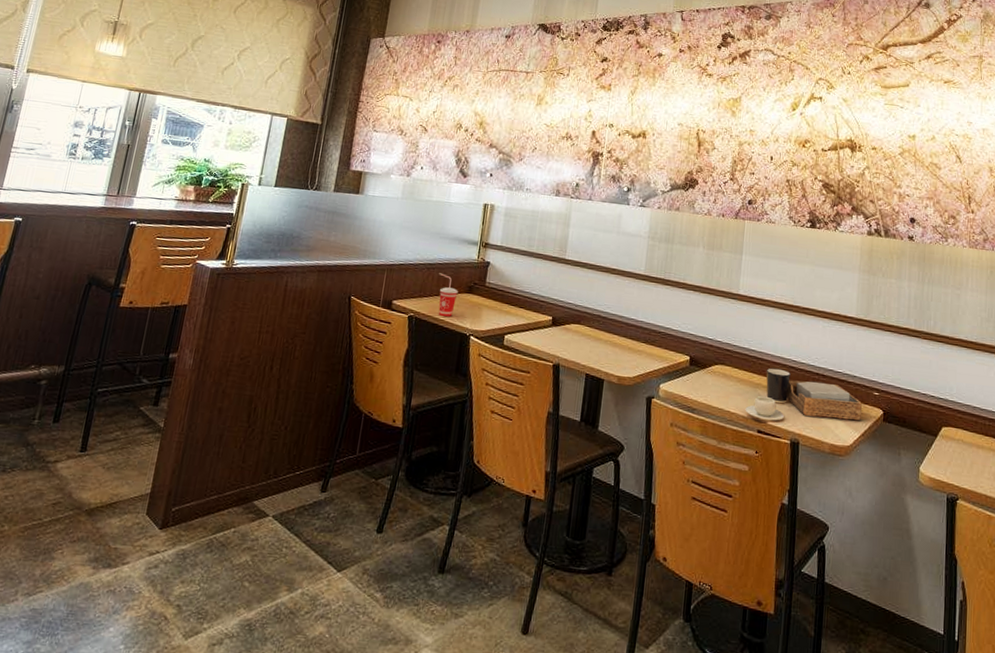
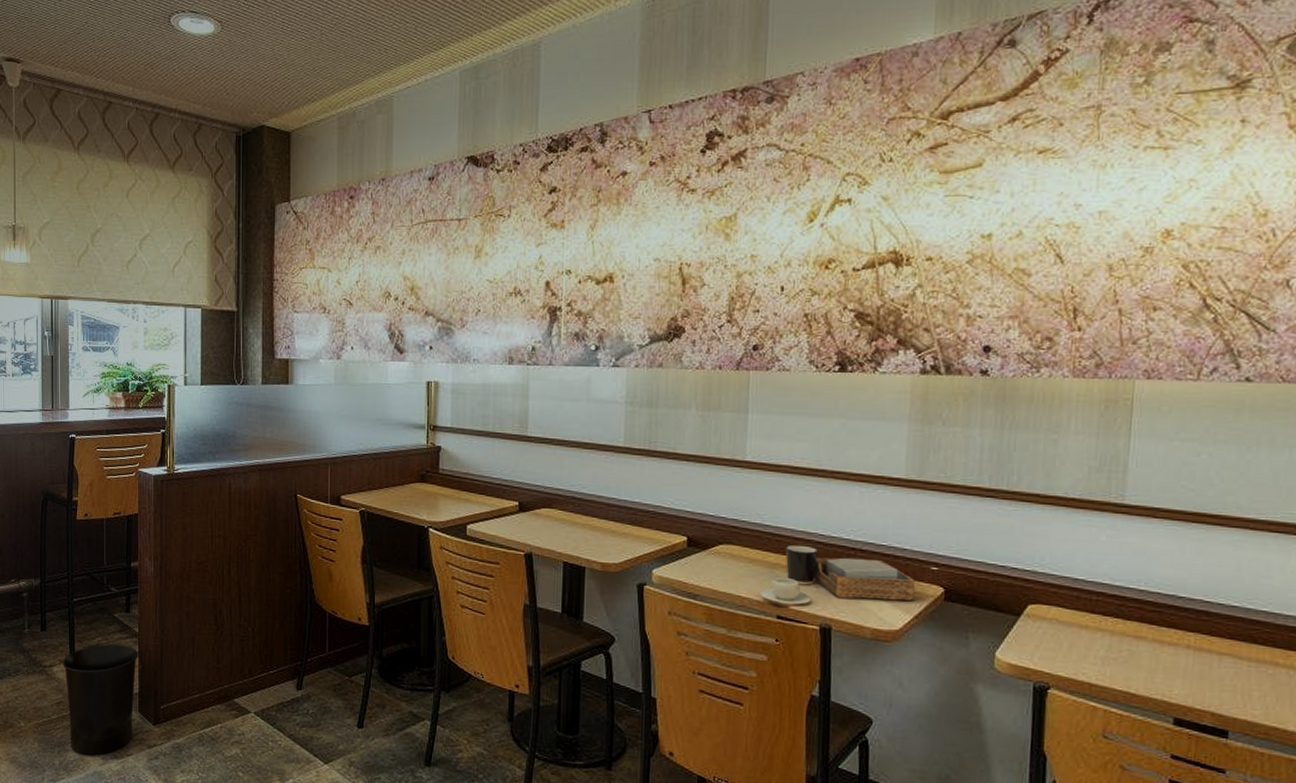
waste bin: none [58,439,159,564] -> present [62,644,138,755]
beverage cup: present [438,273,459,317] -> none [386,463,410,510]

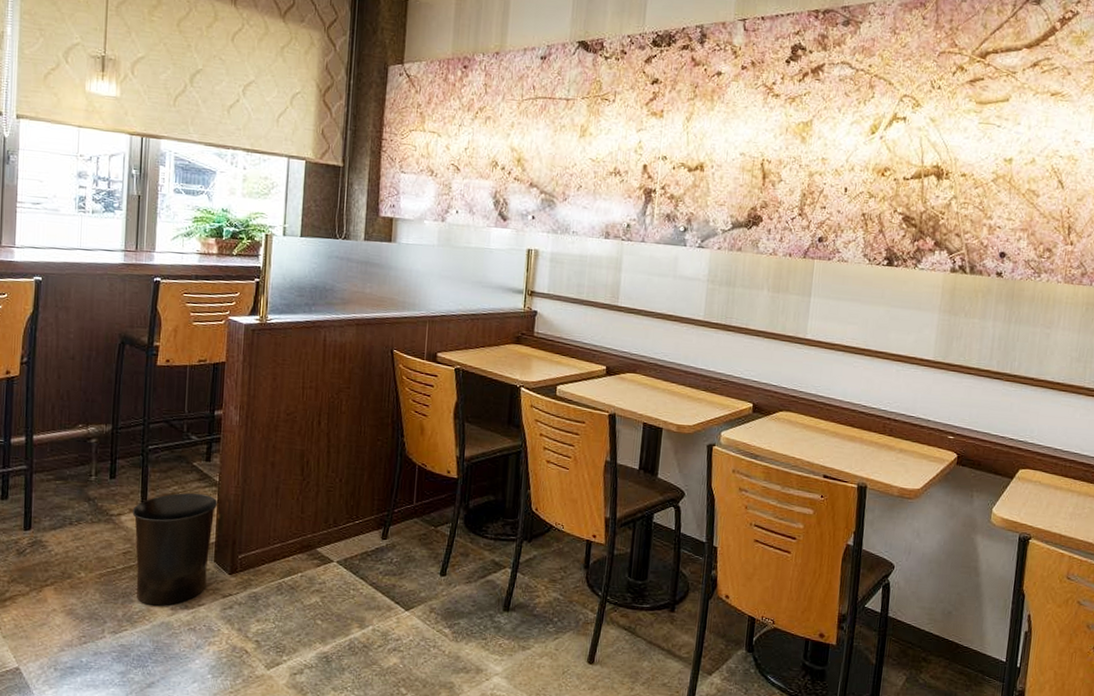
teacup: present [760,577,812,605] -> none [810,441,853,466]
mug: present [785,544,818,585] -> none [833,413,860,449]
napkin holder: present [813,557,915,602] -> none [855,425,935,465]

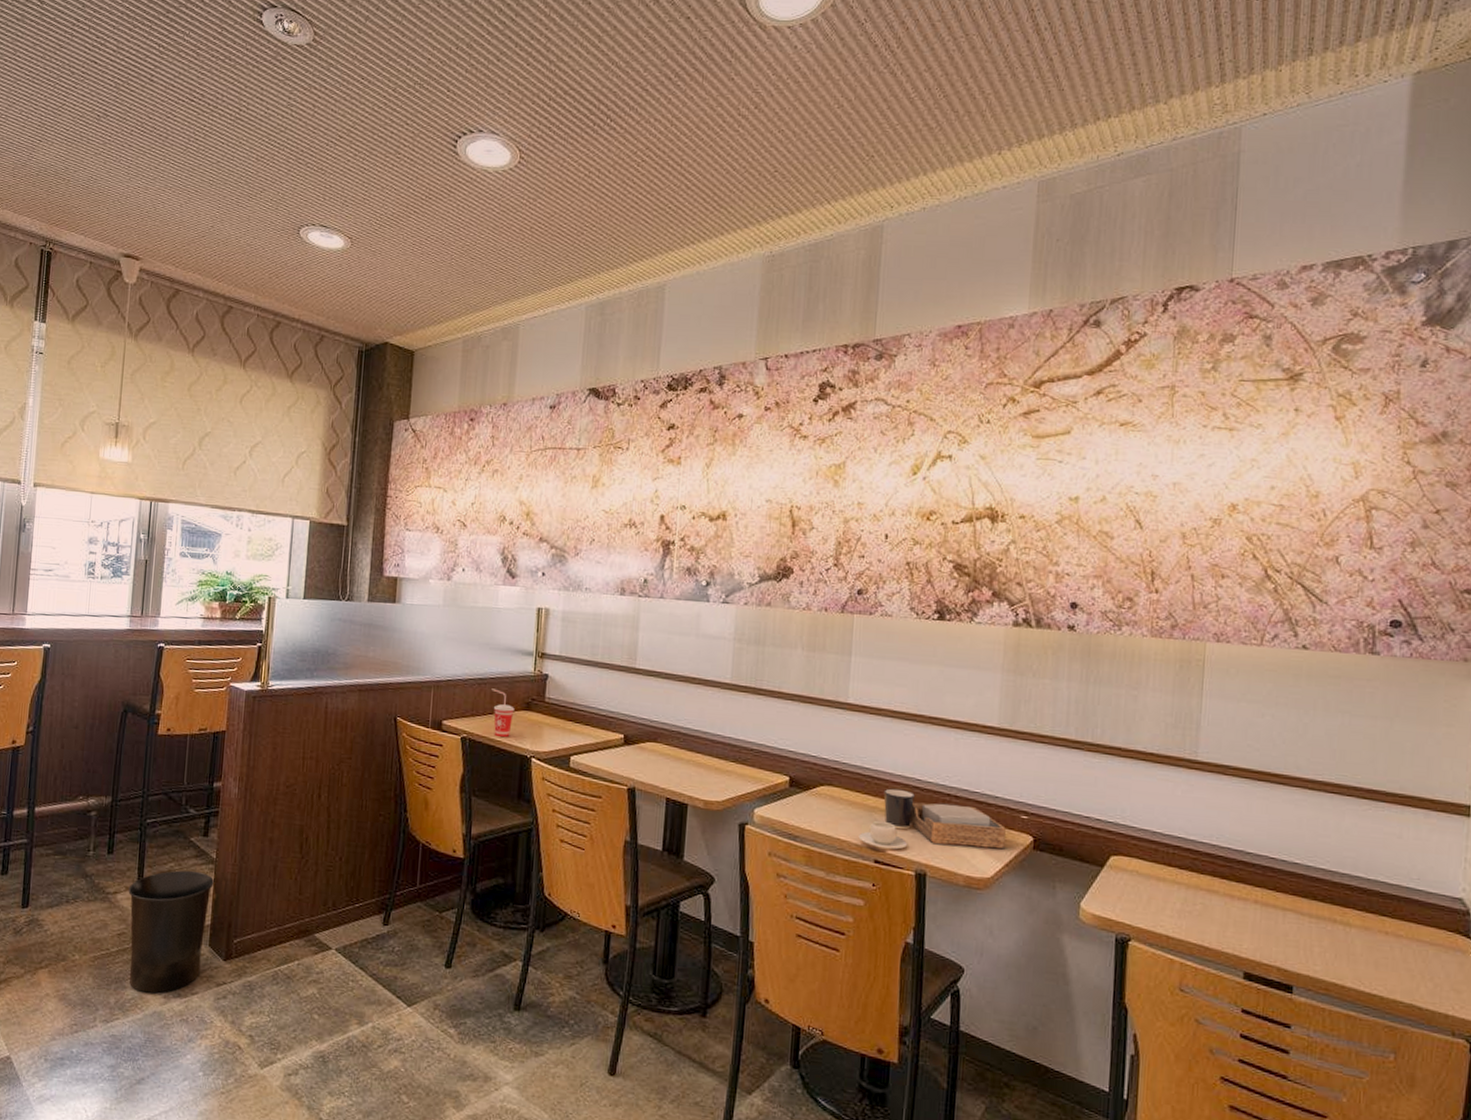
beverage cup: none [484,323,506,369] -> present [491,688,515,738]
teacup: none [810,441,853,466] -> present [858,820,908,850]
mug: none [833,413,860,449] -> present [883,788,915,830]
napkin holder: none [855,425,935,465] -> present [910,802,1006,850]

